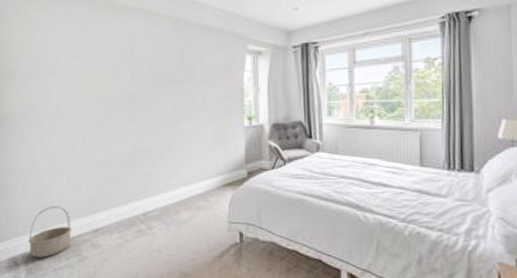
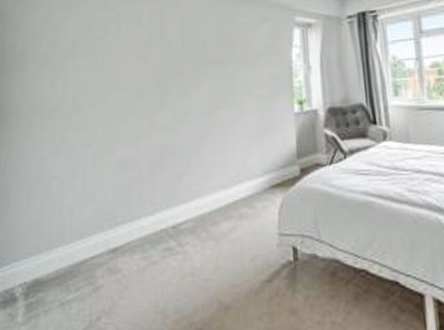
basket: present [28,206,72,258] -> none [30,219,85,288]

